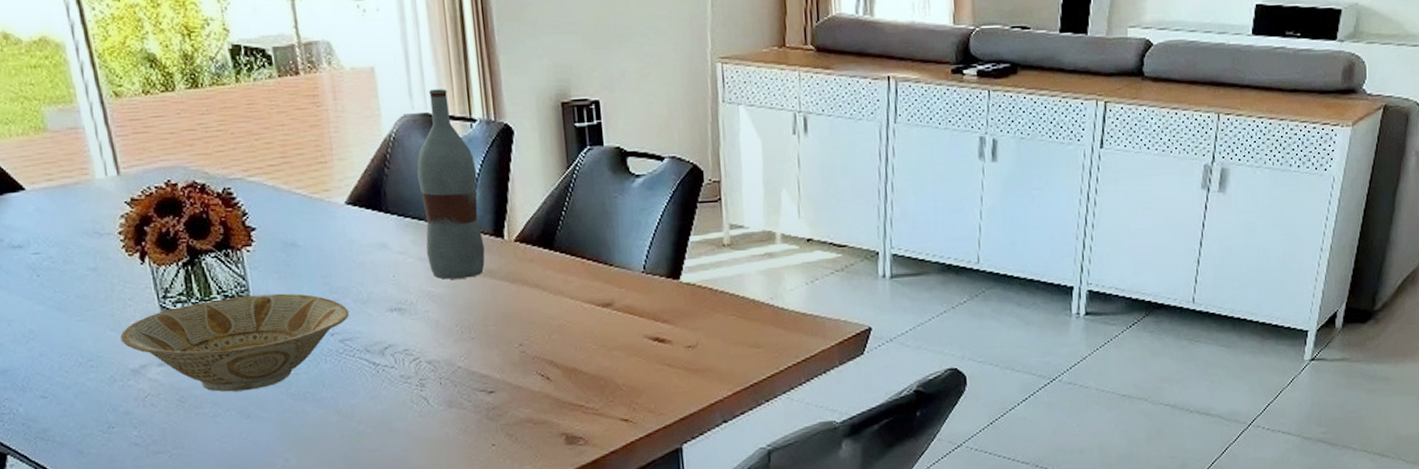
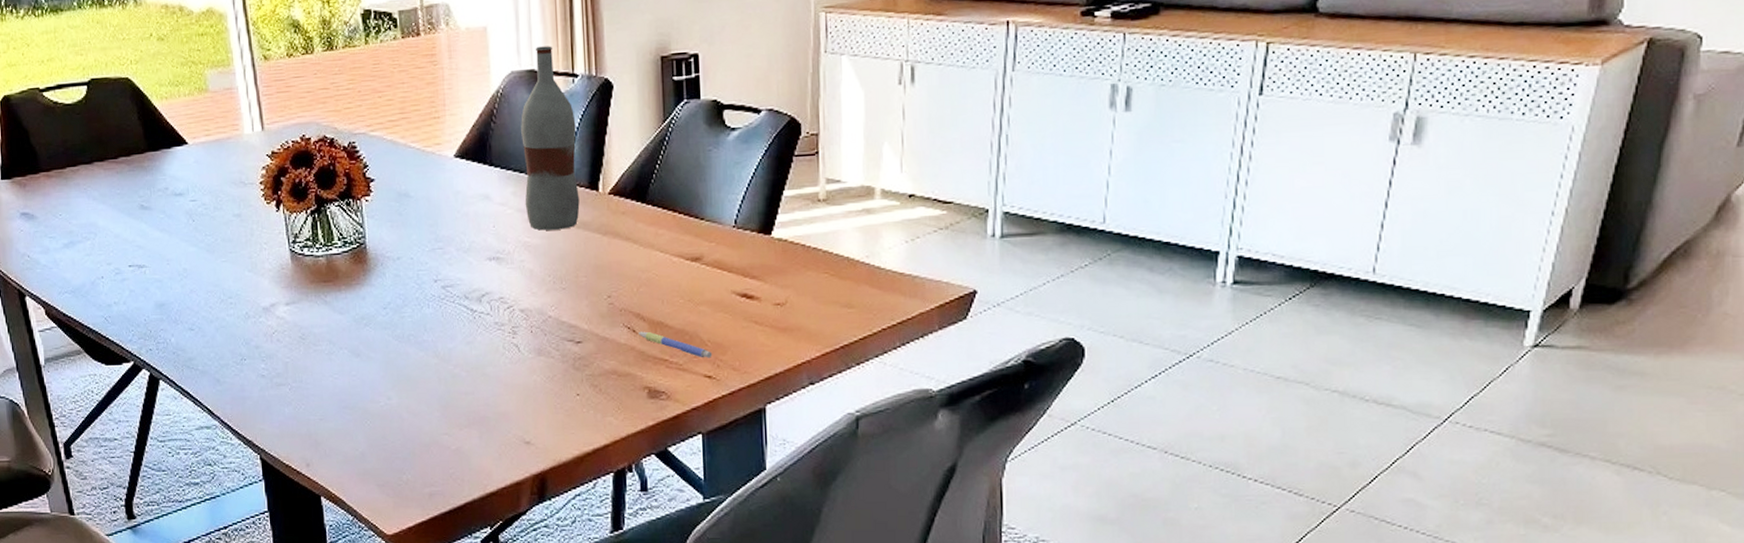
bowl: present [120,293,349,392] -> none [256,241,452,332]
pen: none [553,378,628,403] -> present [639,331,713,358]

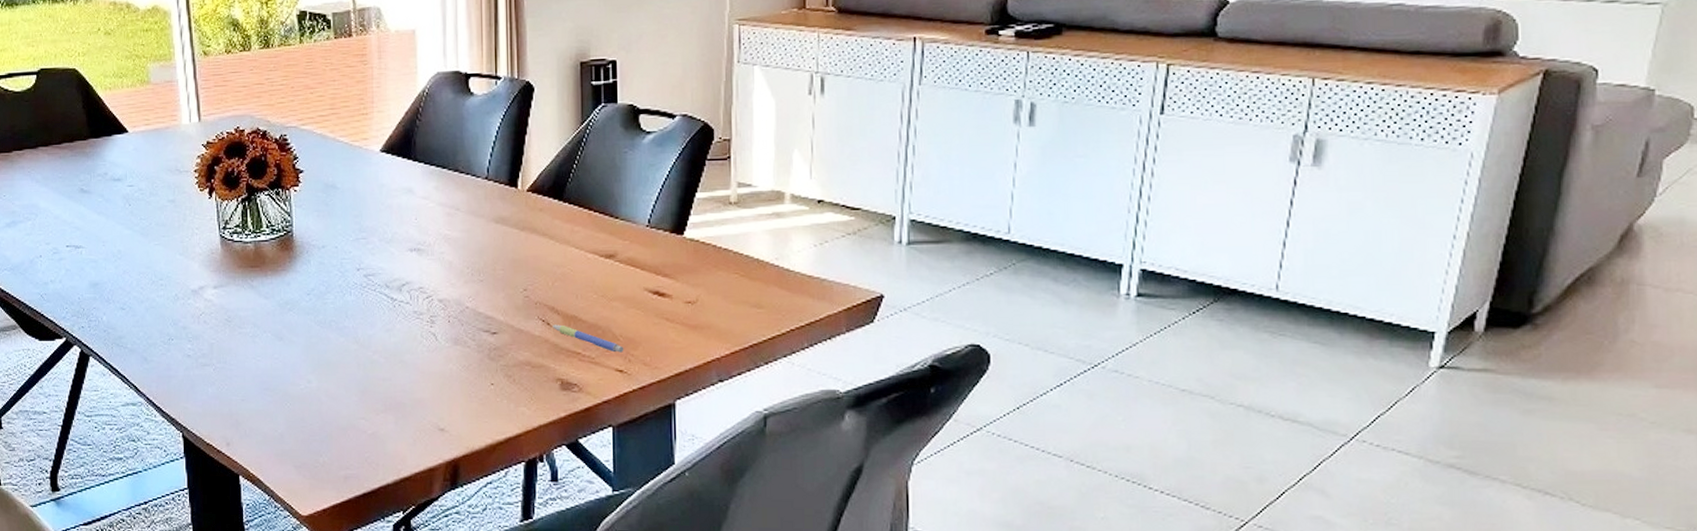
bottle: present [521,46,580,231] -> none [445,49,499,224]

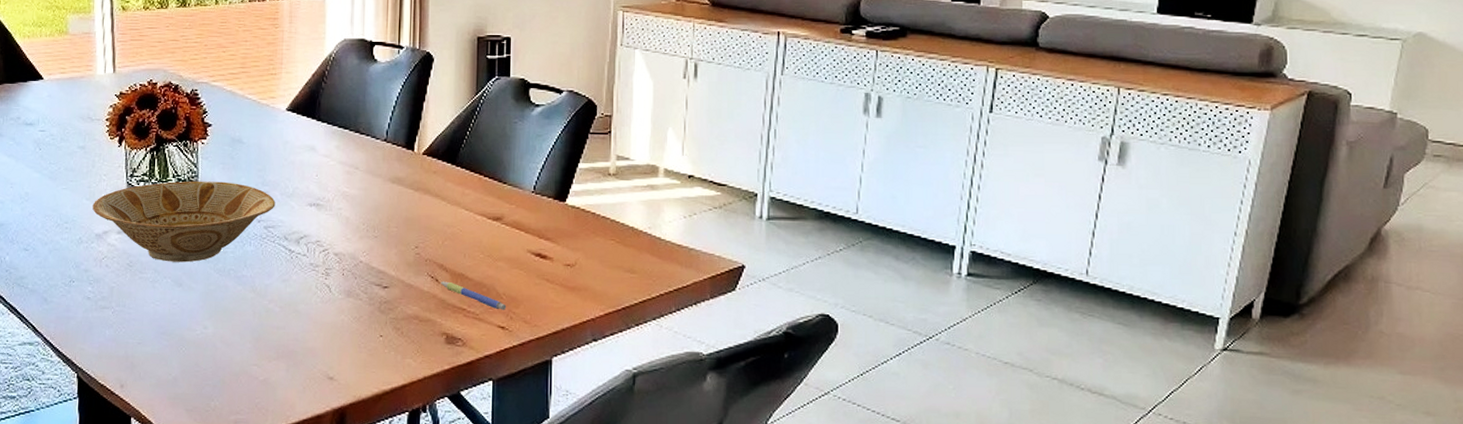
bowl: none [186,230,374,316] -> present [92,181,276,263]

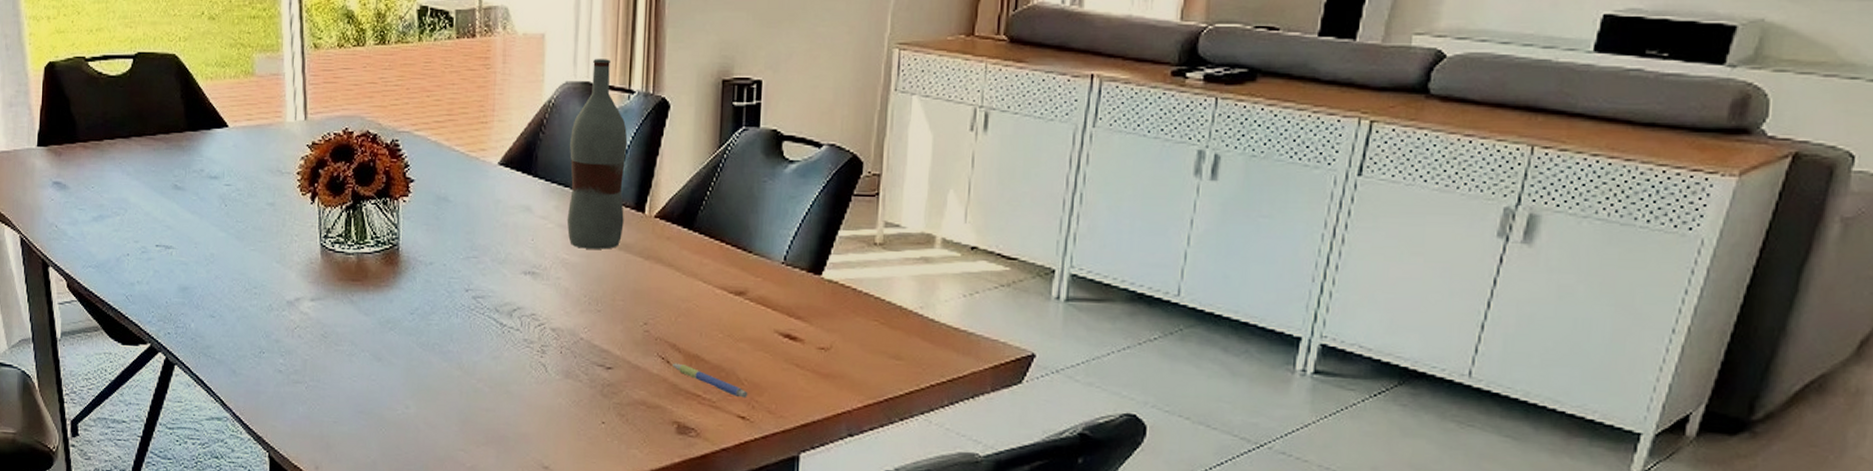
bowl: present [92,181,276,263] -> none [283,243,486,335]
bottle: none [346,19,398,183] -> present [566,59,628,250]

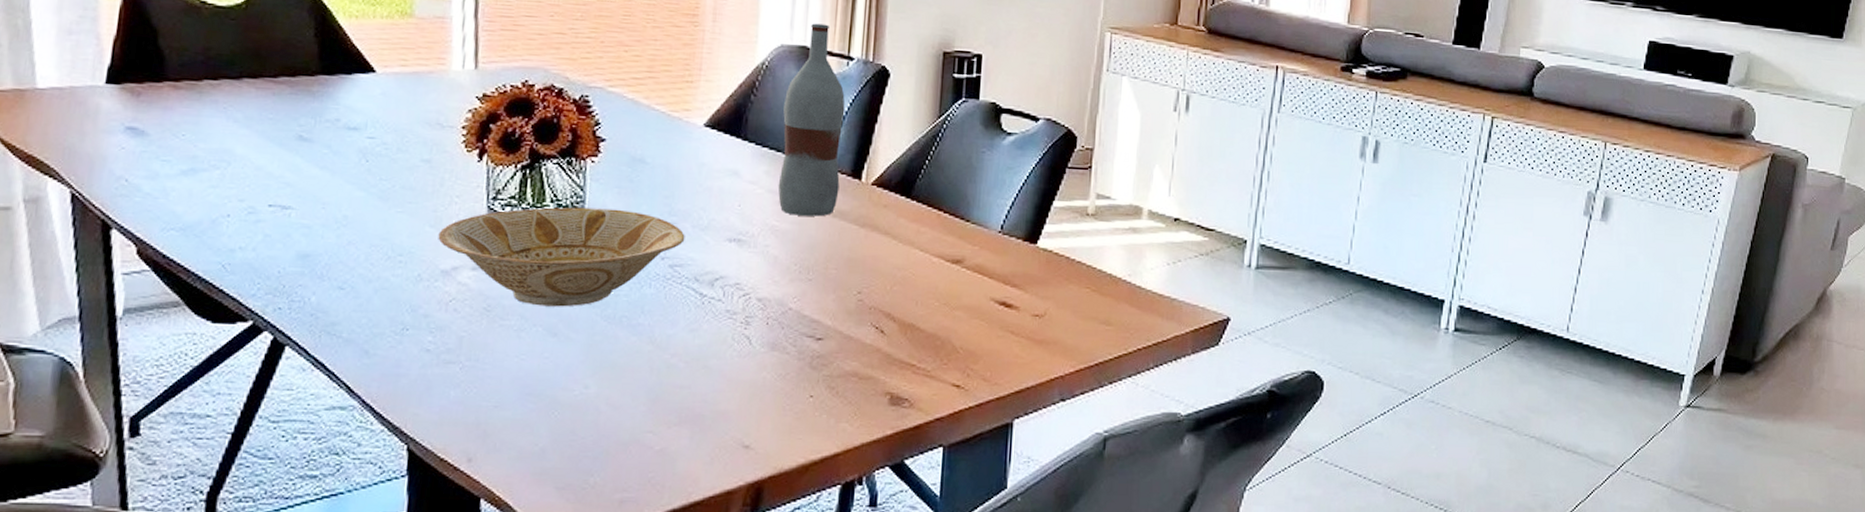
bowl: none [283,243,486,335] -> present [438,207,685,307]
pen: present [673,363,748,398] -> none [887,332,964,366]

